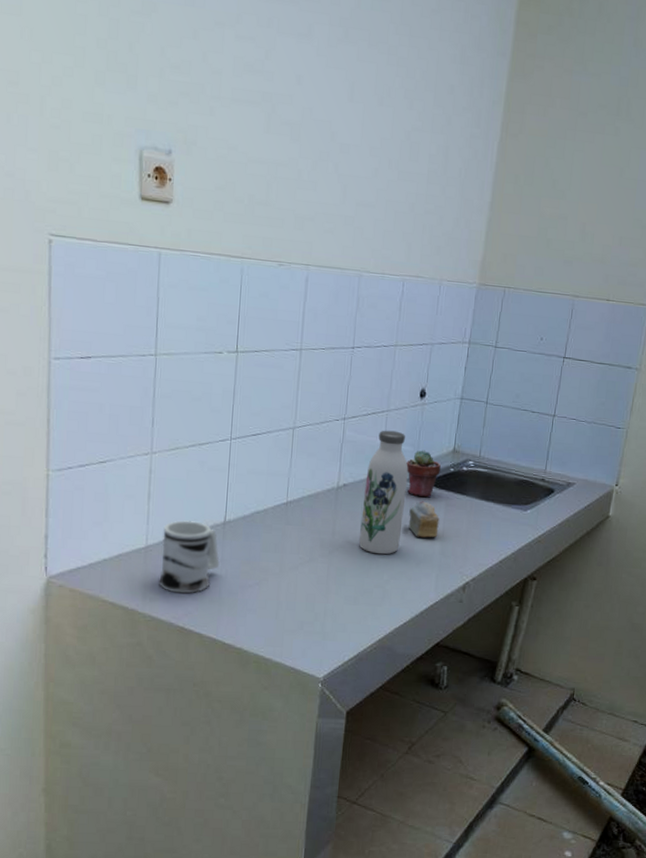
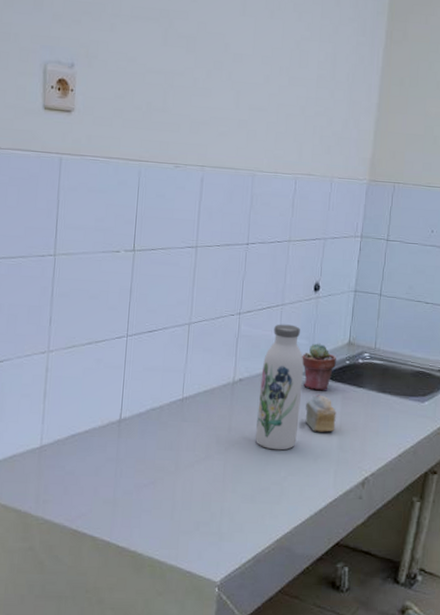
mug: present [159,520,220,594] -> none [52,418,115,495]

